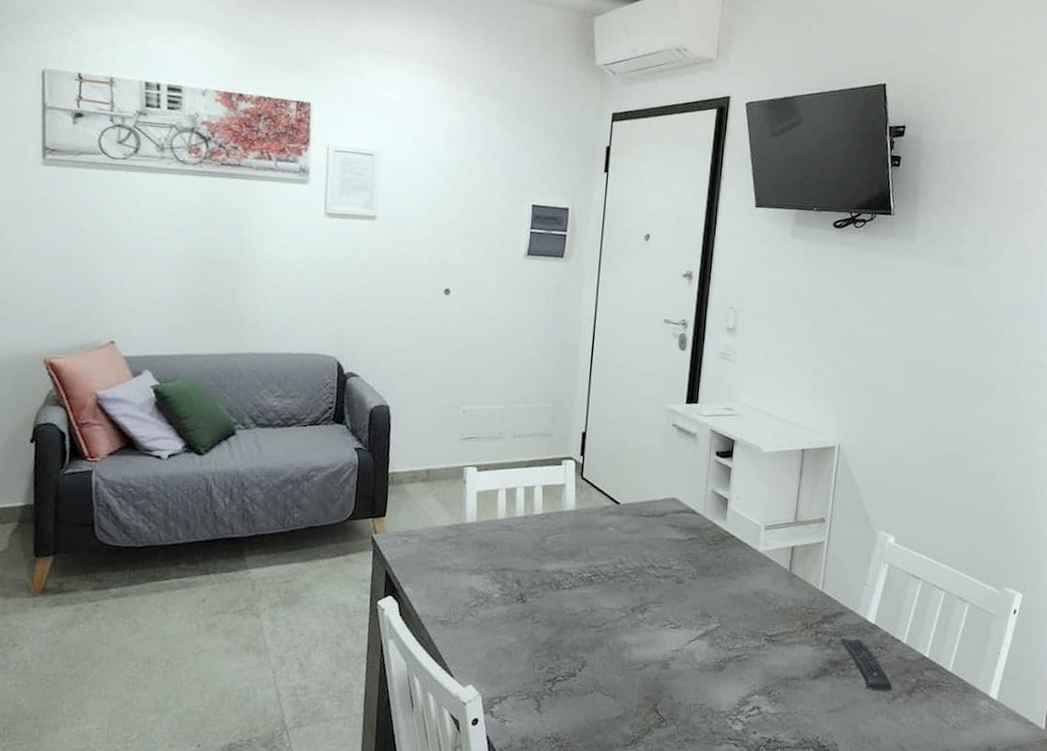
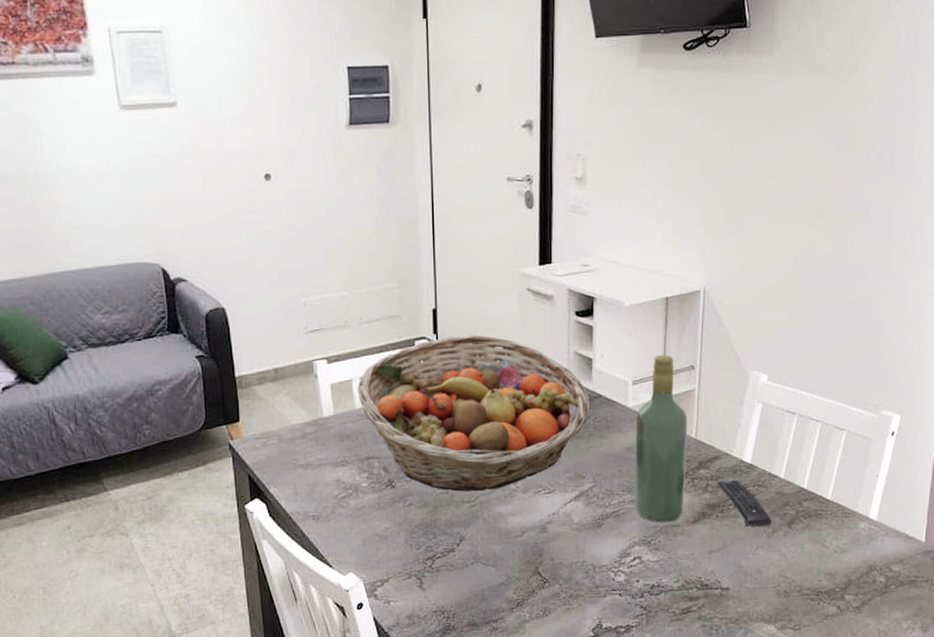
fruit basket: none [501,460,723,618] -> present [357,335,591,492]
wine bottle: none [758,503,816,675] -> present [635,354,688,523]

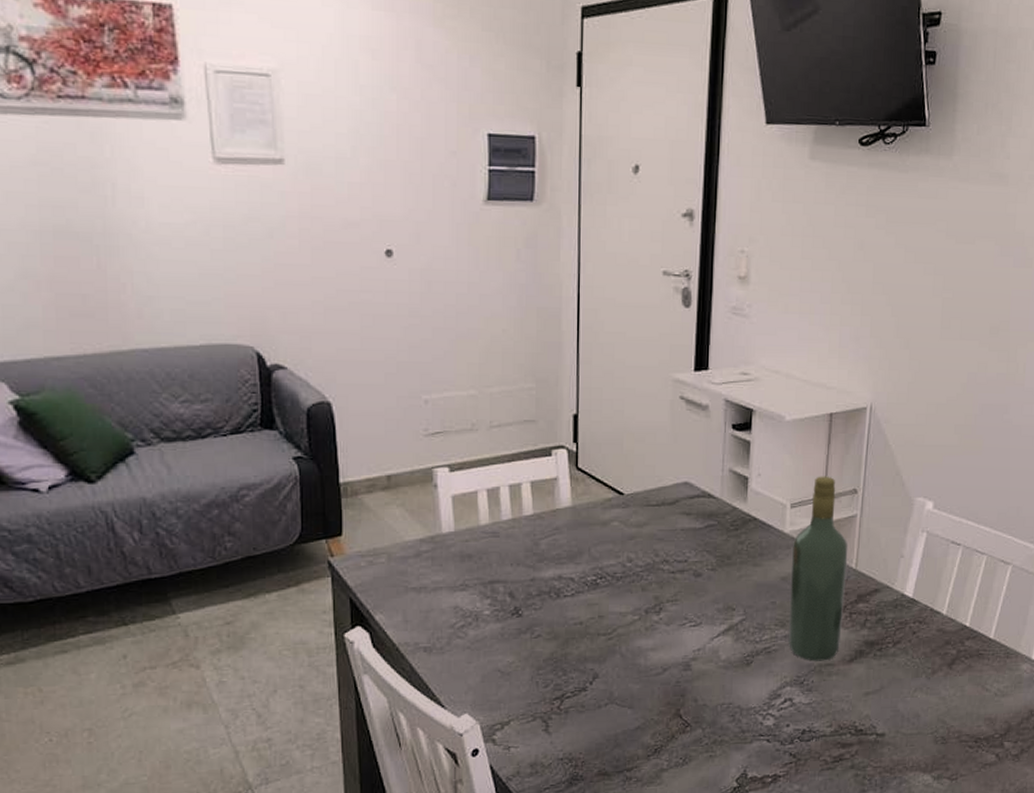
fruit basket: present [357,335,591,492] -> none [483,446,745,622]
remote control: present [718,479,772,527] -> none [877,614,932,667]

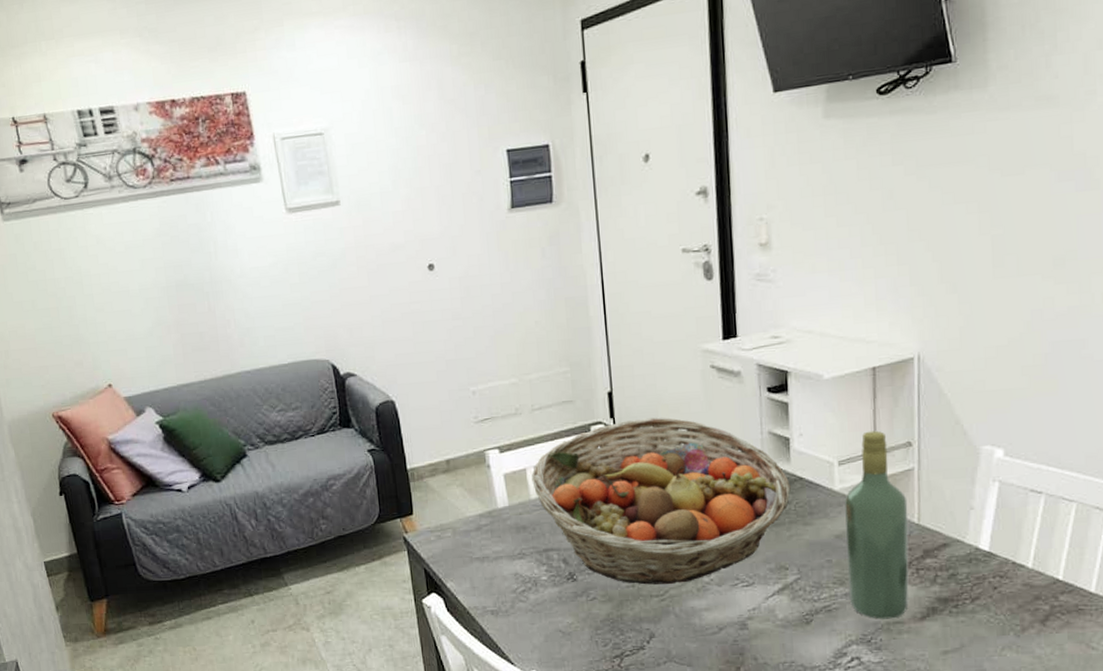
fruit basket: none [483,446,745,622] -> present [531,417,791,585]

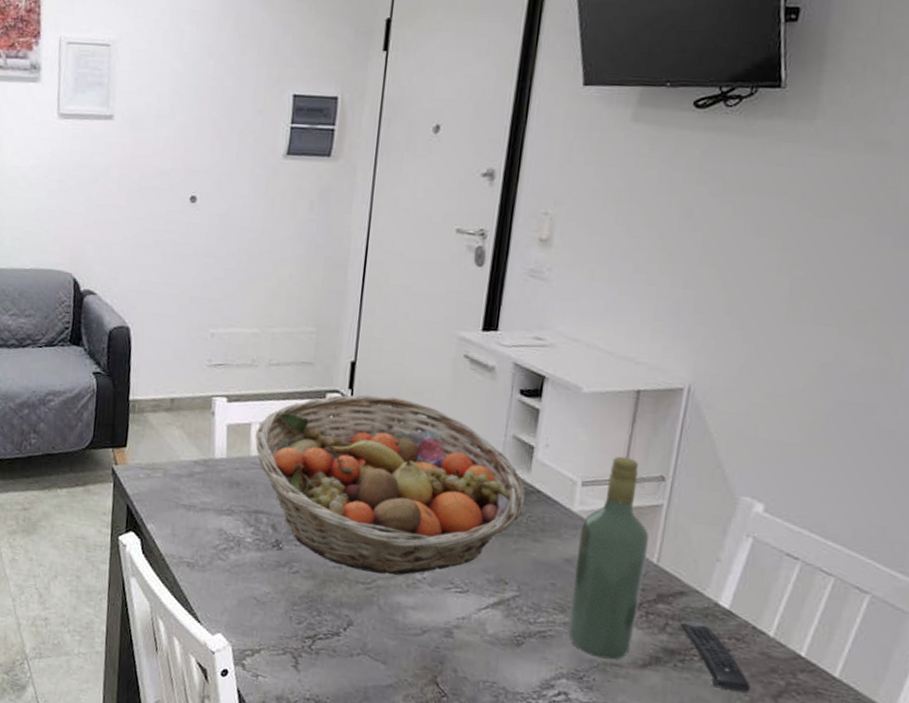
remote control: none [949,569,1021,624] -> present [680,621,751,693]

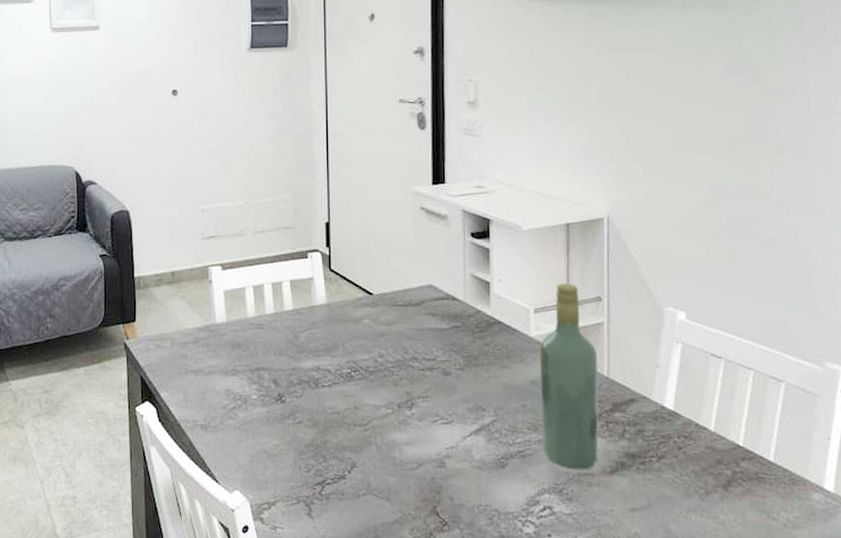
fruit basket: present [255,394,527,576] -> none [250,250,490,415]
remote control: present [680,621,751,693] -> none [636,425,705,486]

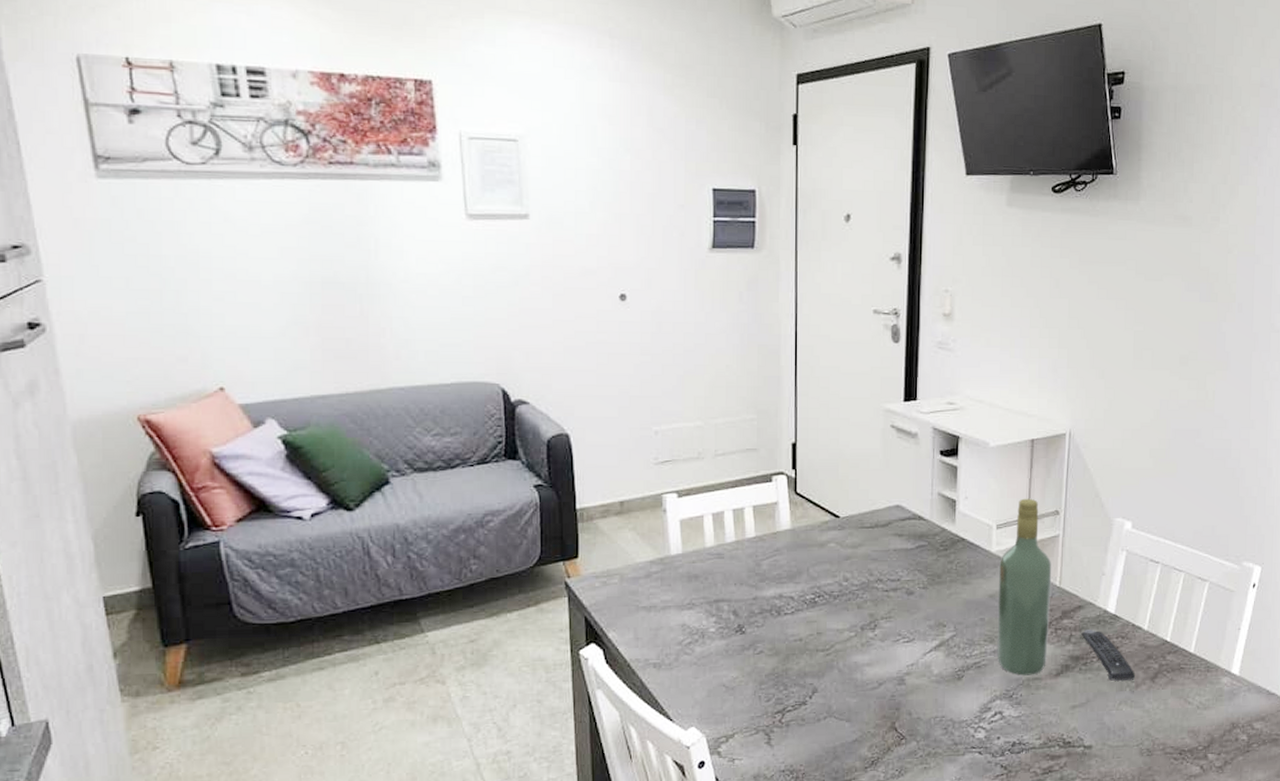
remote control: none [636,425,705,486] -> present [1081,629,1136,681]

